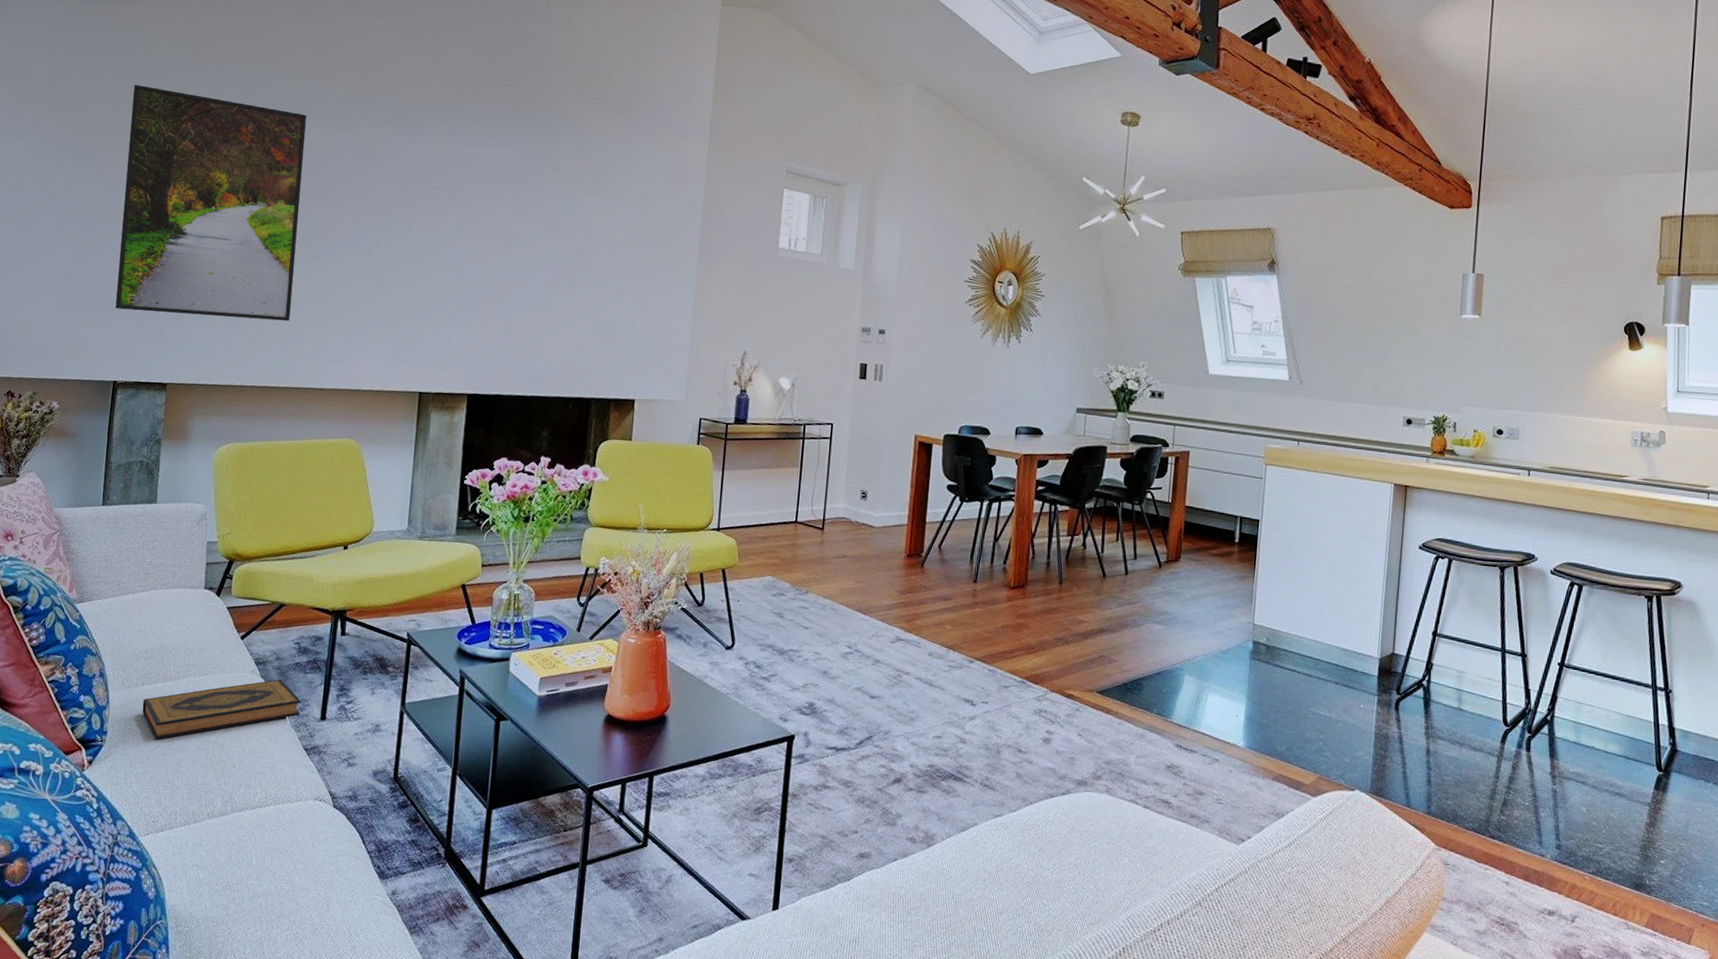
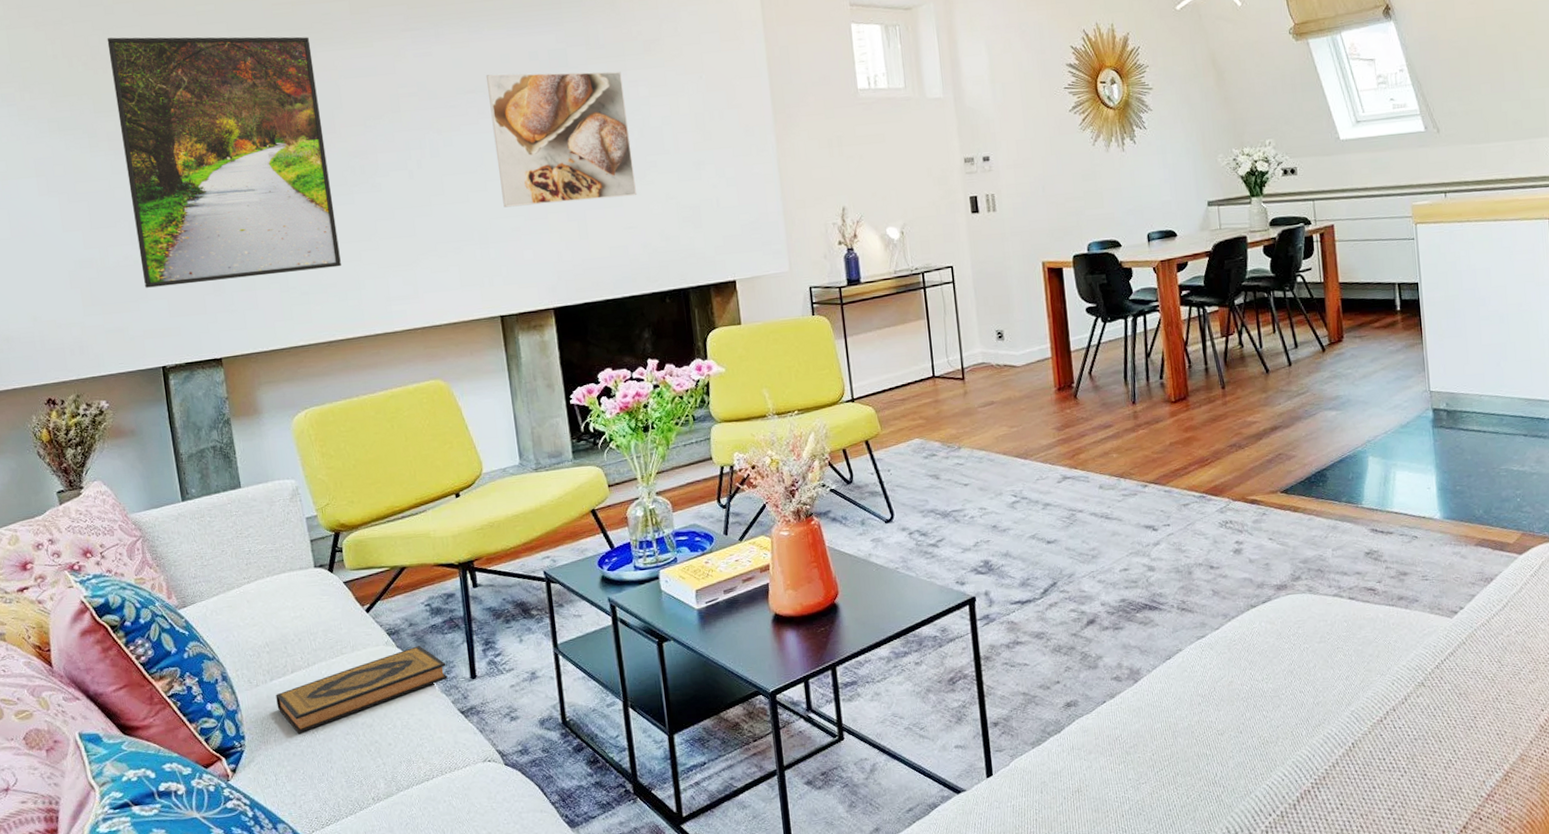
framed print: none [443,176,572,307] -> present [485,71,638,208]

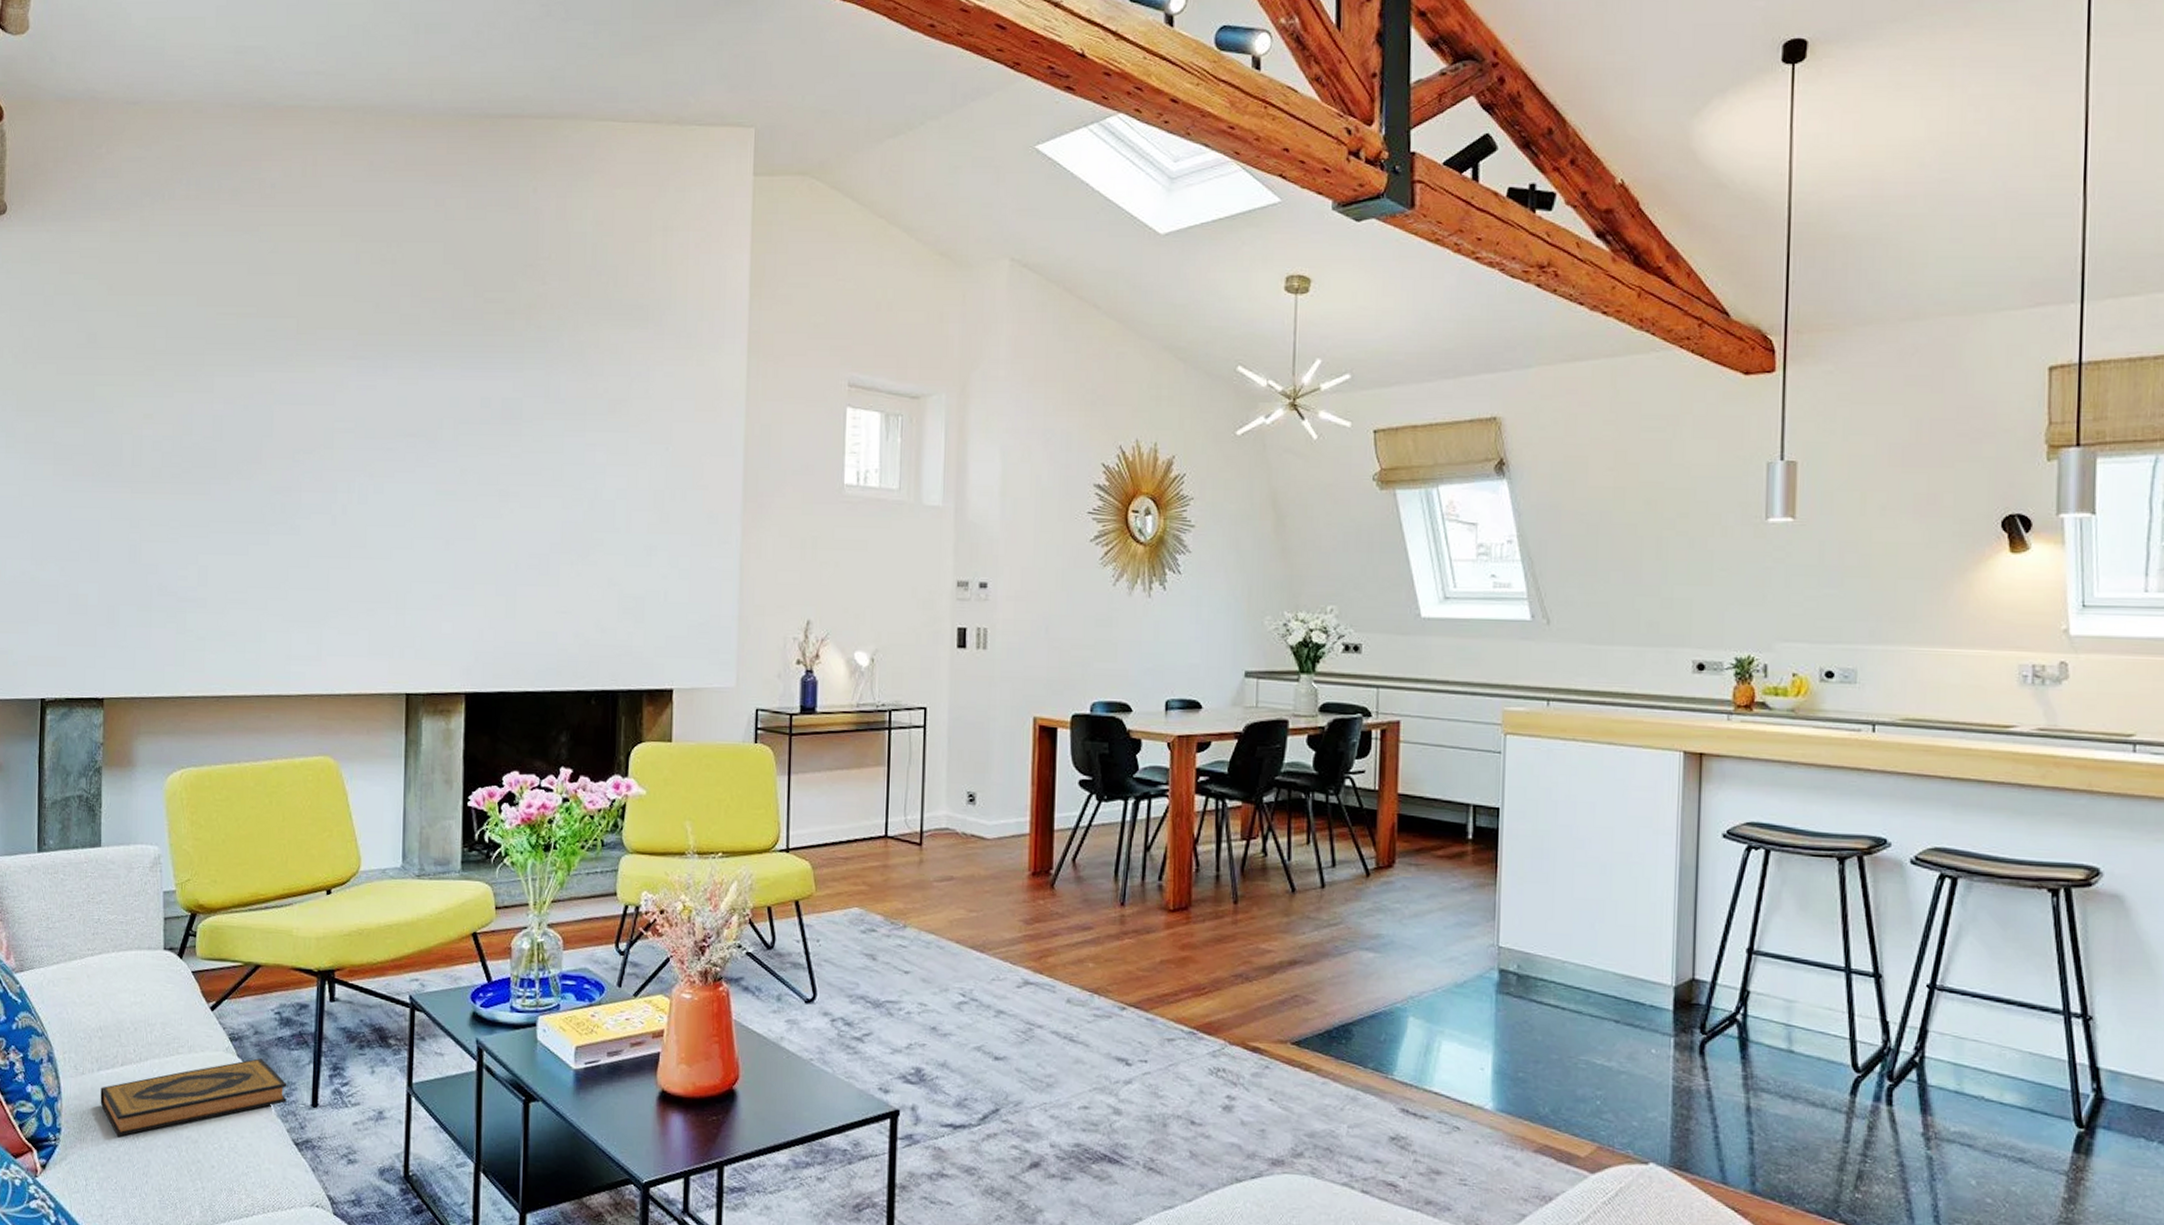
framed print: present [107,36,341,288] -> none [37,331,250,614]
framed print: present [485,71,638,208] -> none [428,418,579,577]

